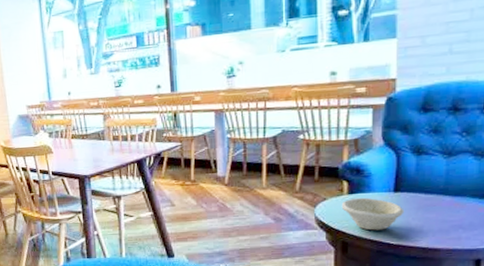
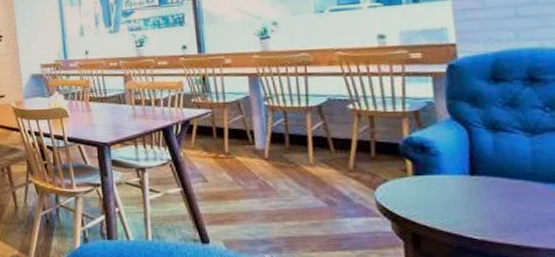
bowl: present [341,197,405,231] -> none [406,180,486,221]

